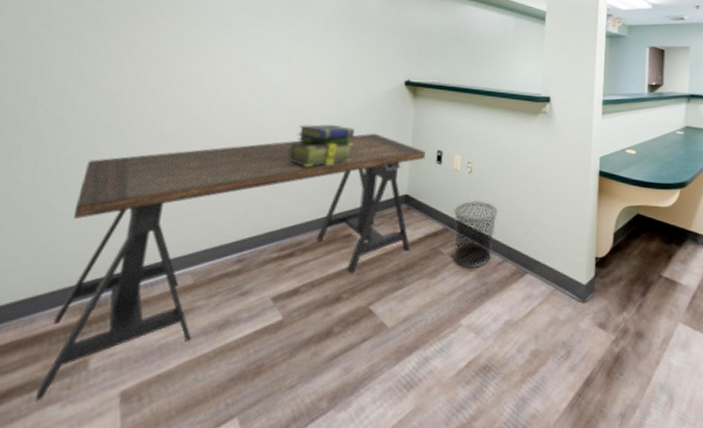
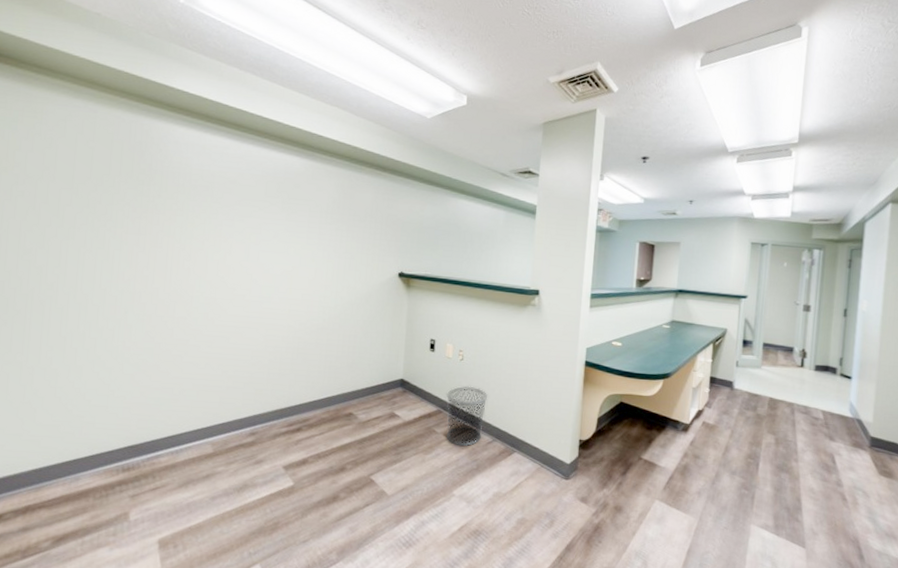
desk: present [36,133,426,401] -> none [88,321,419,545]
stack of books: present [288,124,356,167] -> none [291,312,353,352]

